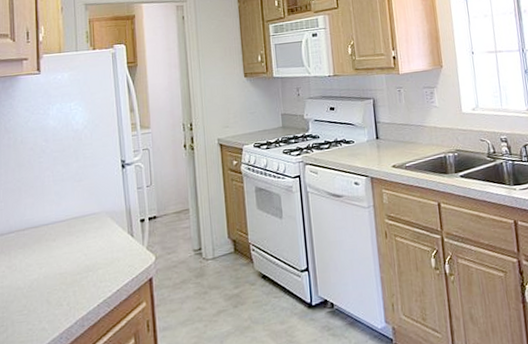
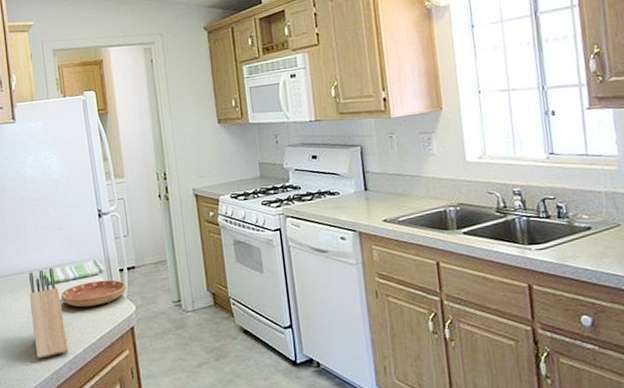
knife block: none [43,220,81,318] -> present [29,267,68,359]
dish towel: none [60,210,125,239] -> present [44,259,105,285]
saucer: none [76,230,146,261] -> present [60,279,126,308]

